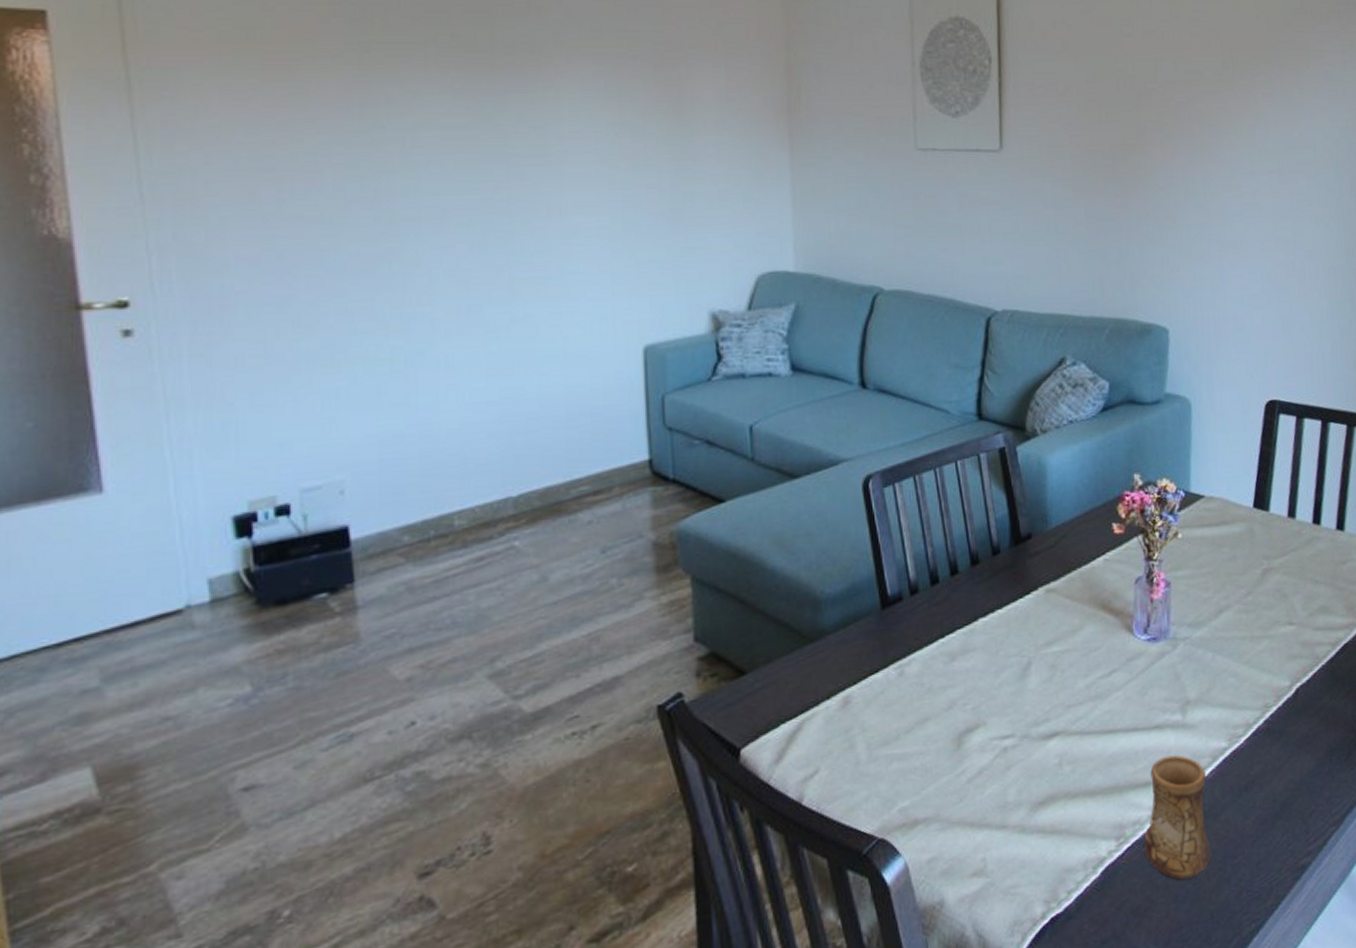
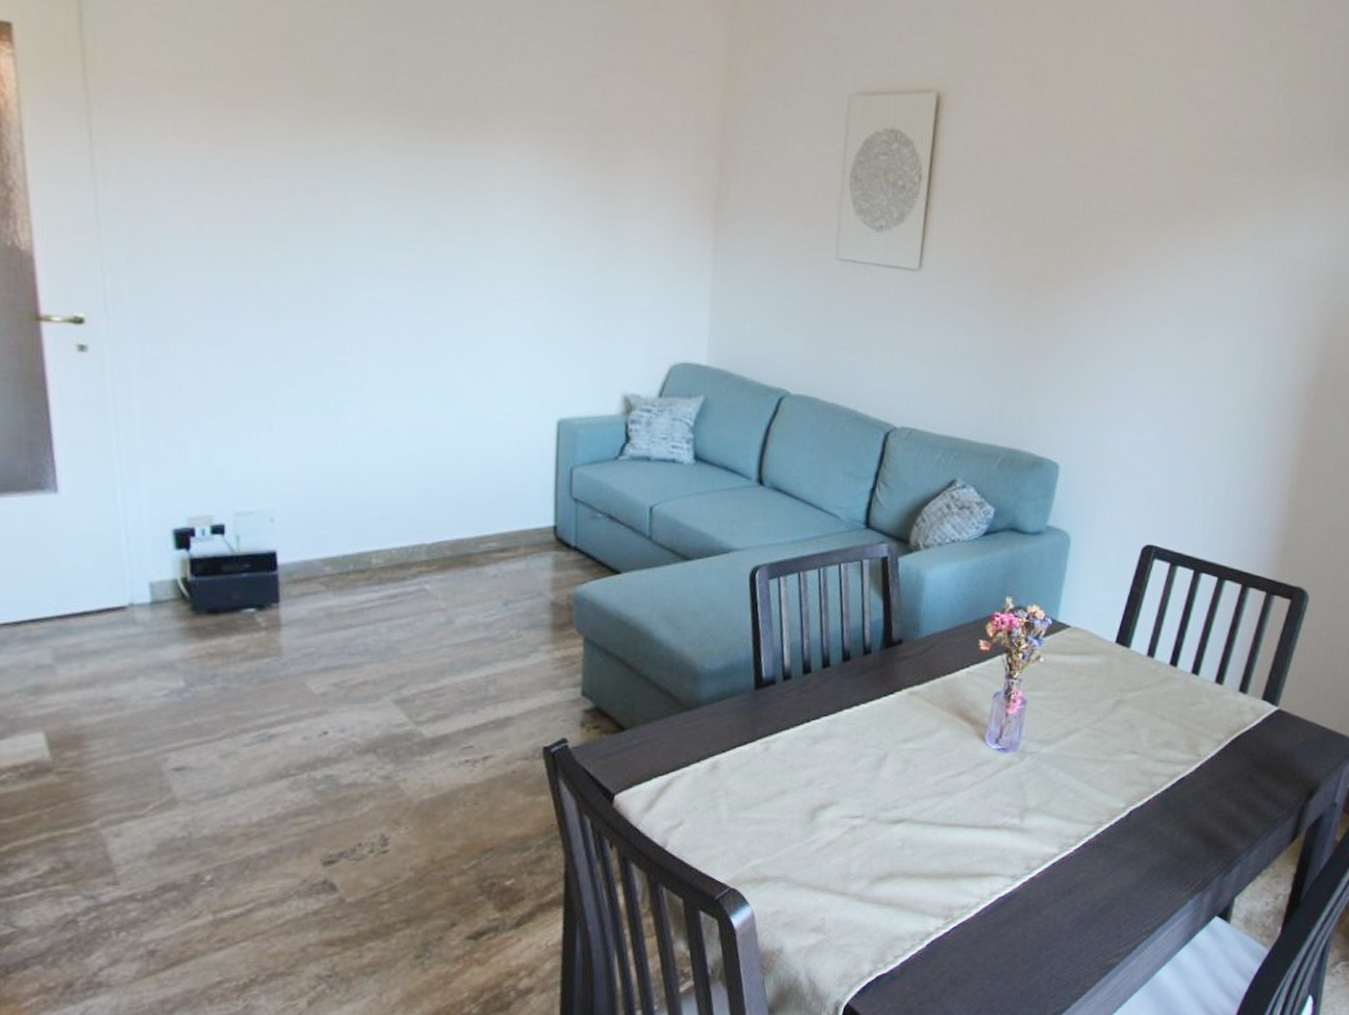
cup: present [1144,755,1212,880] -> none [968,853,1035,961]

